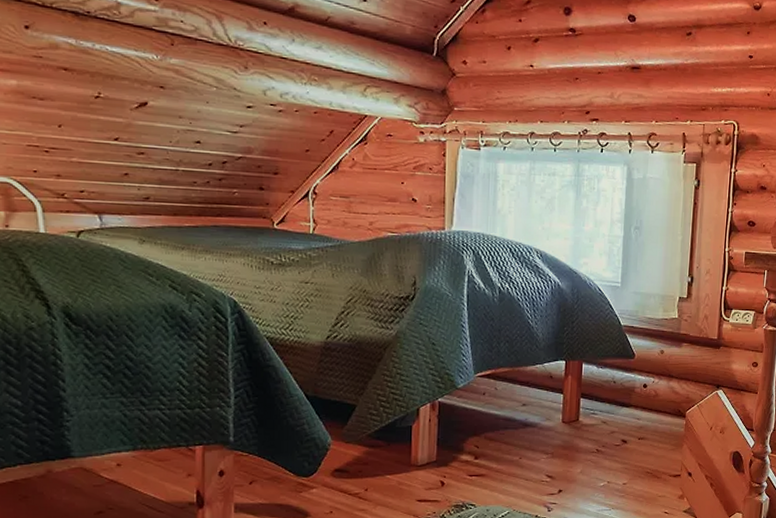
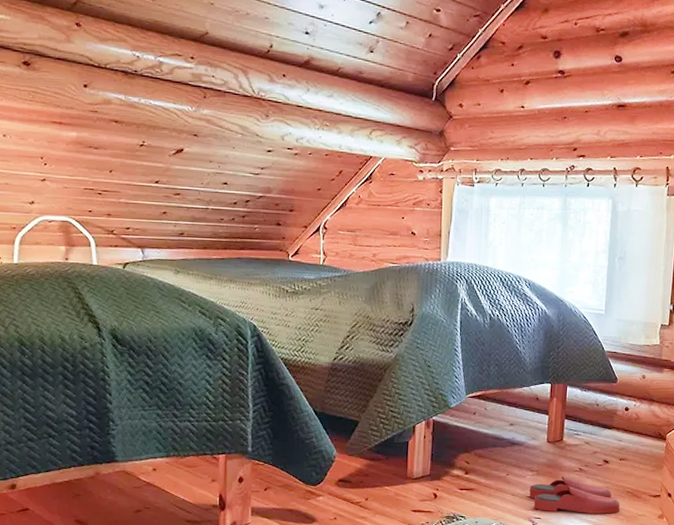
slippers: none [544,458,639,497] -> present [529,476,620,514]

